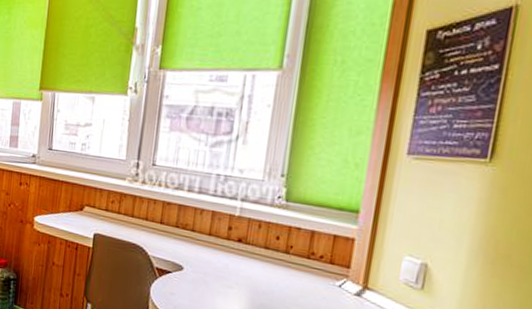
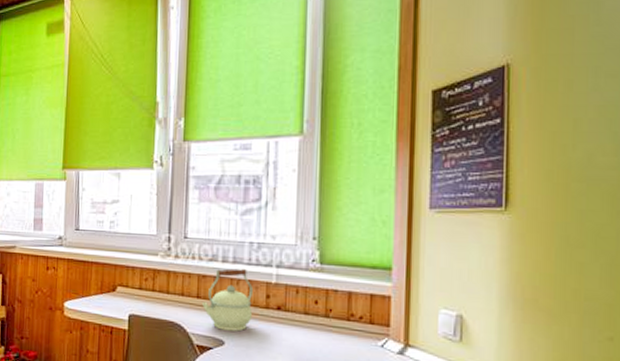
kettle: none [165,198,216,259] -> present [202,268,253,332]

